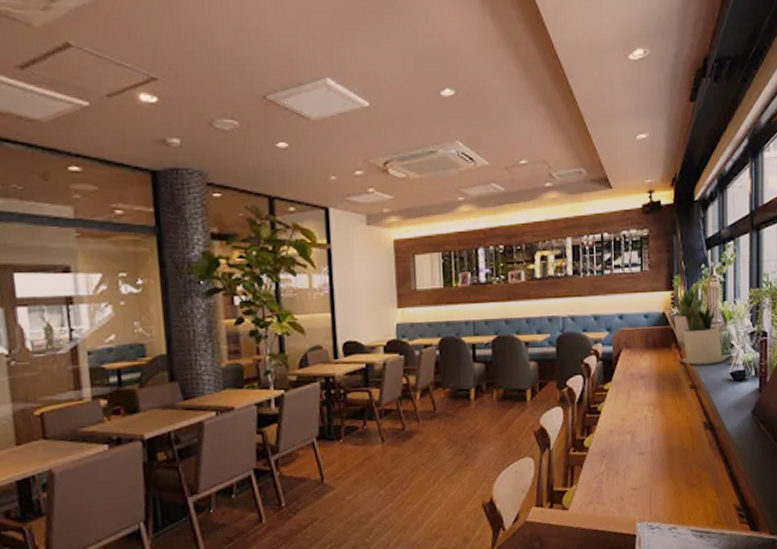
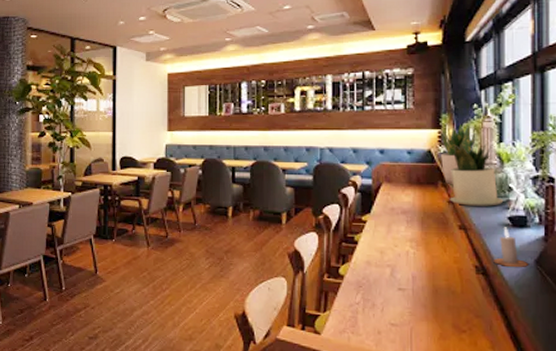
candle: none [719,382,746,420] -> present [493,227,528,268]

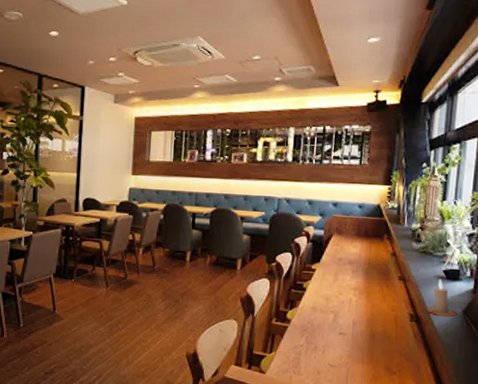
planter: present [440,123,476,184] -> none [388,181,423,238]
planter: present [449,143,504,206] -> none [393,200,441,260]

